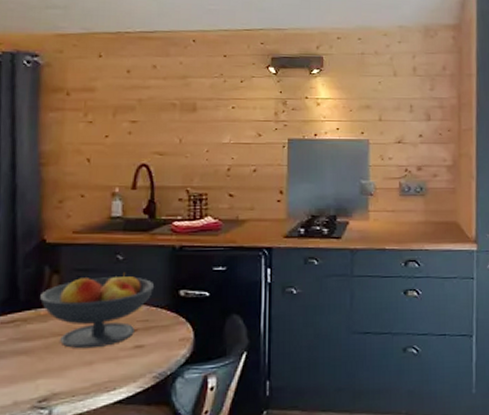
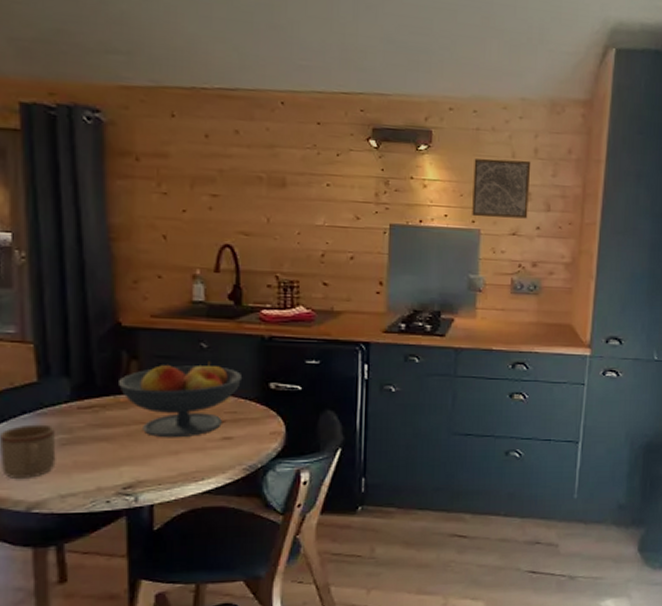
wall art: none [361,77,411,129] -> present [472,158,531,219]

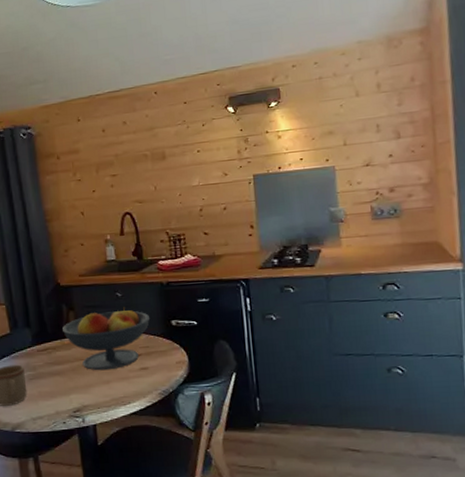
wall art: present [472,158,531,219] -> none [321,95,379,156]

